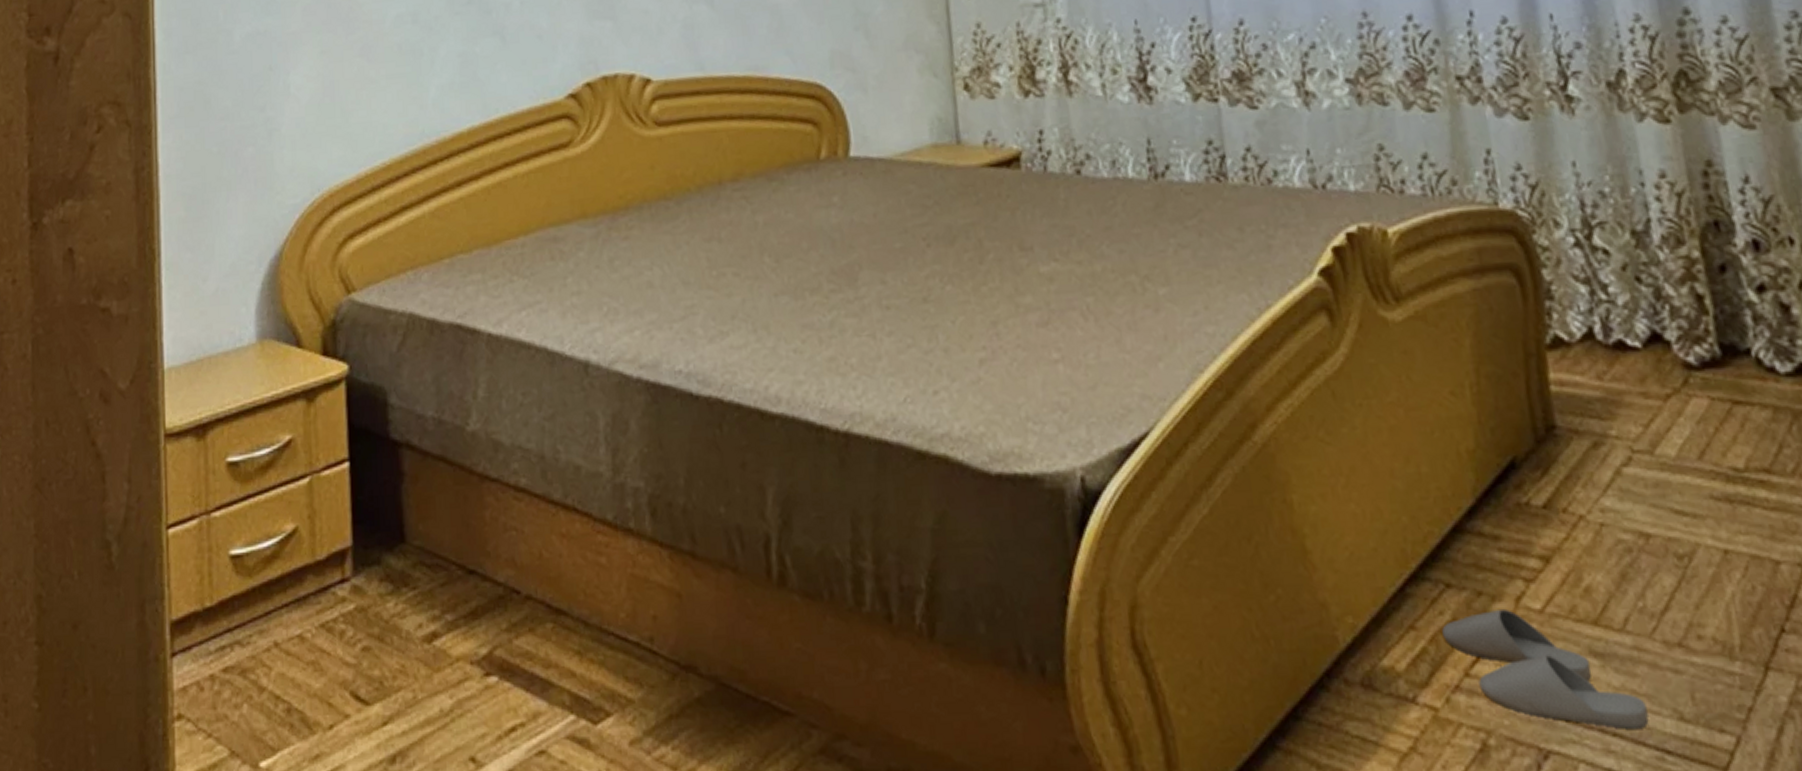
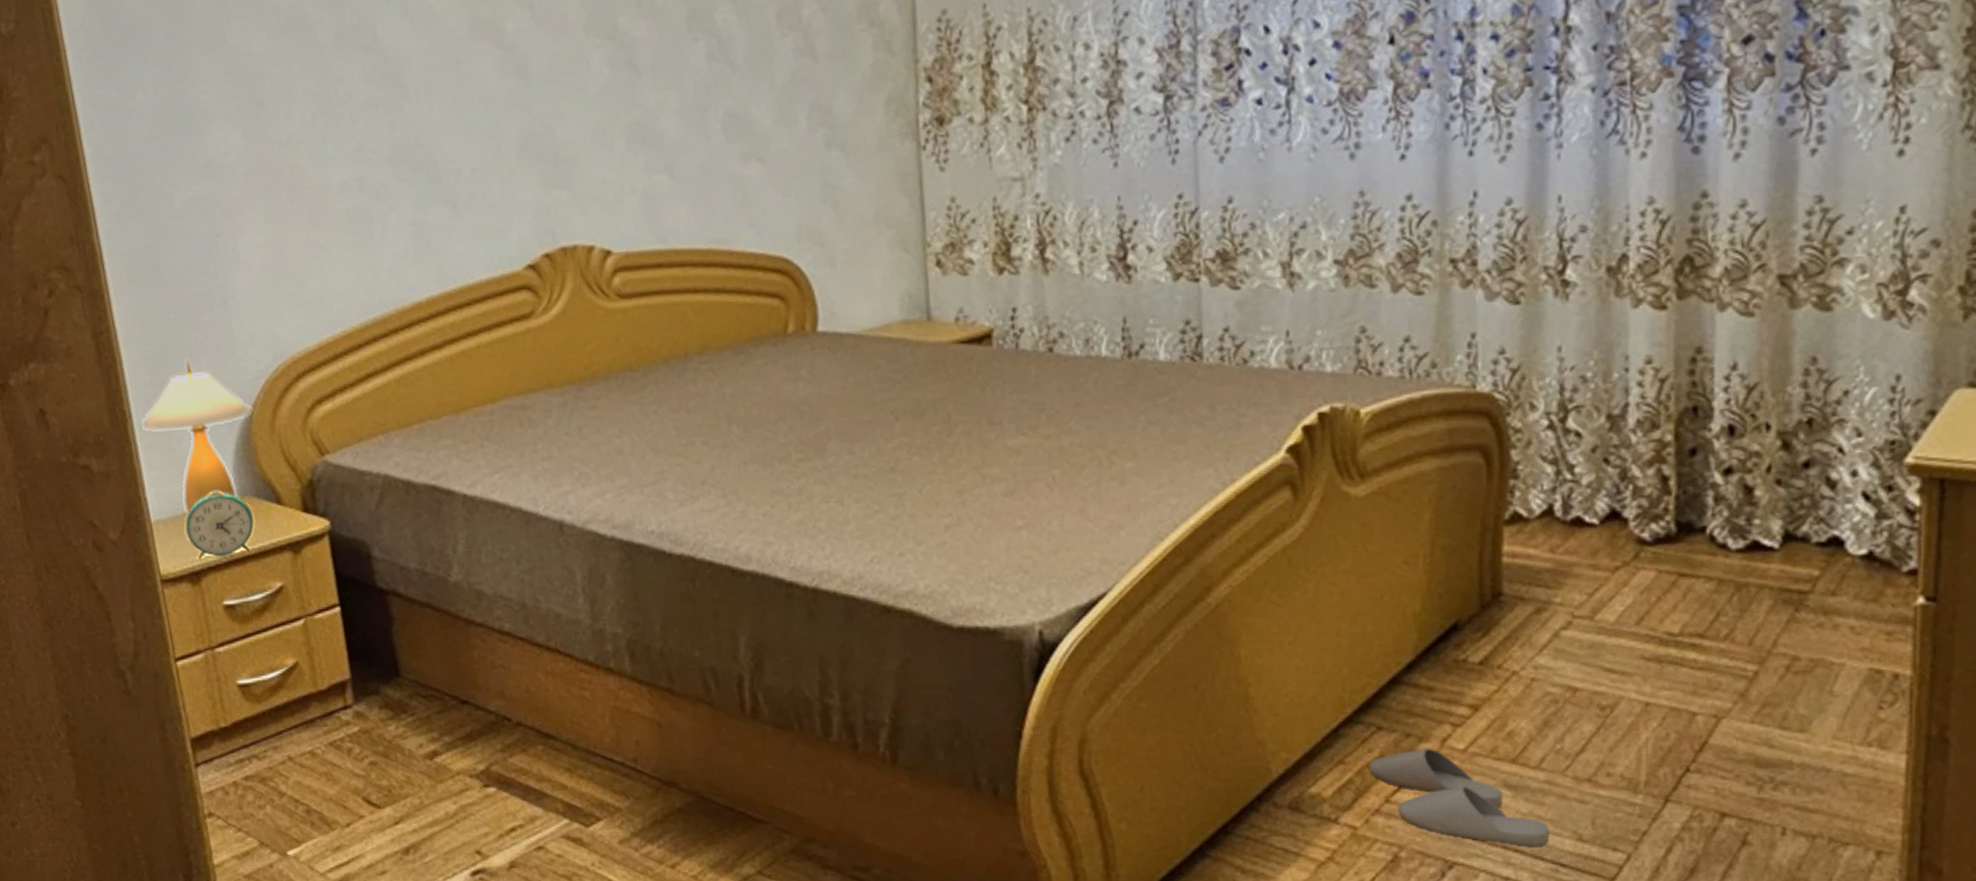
table lamp: none [169,194,282,359] -> present [141,360,251,514]
alarm clock: none [199,333,271,410] -> present [185,490,254,559]

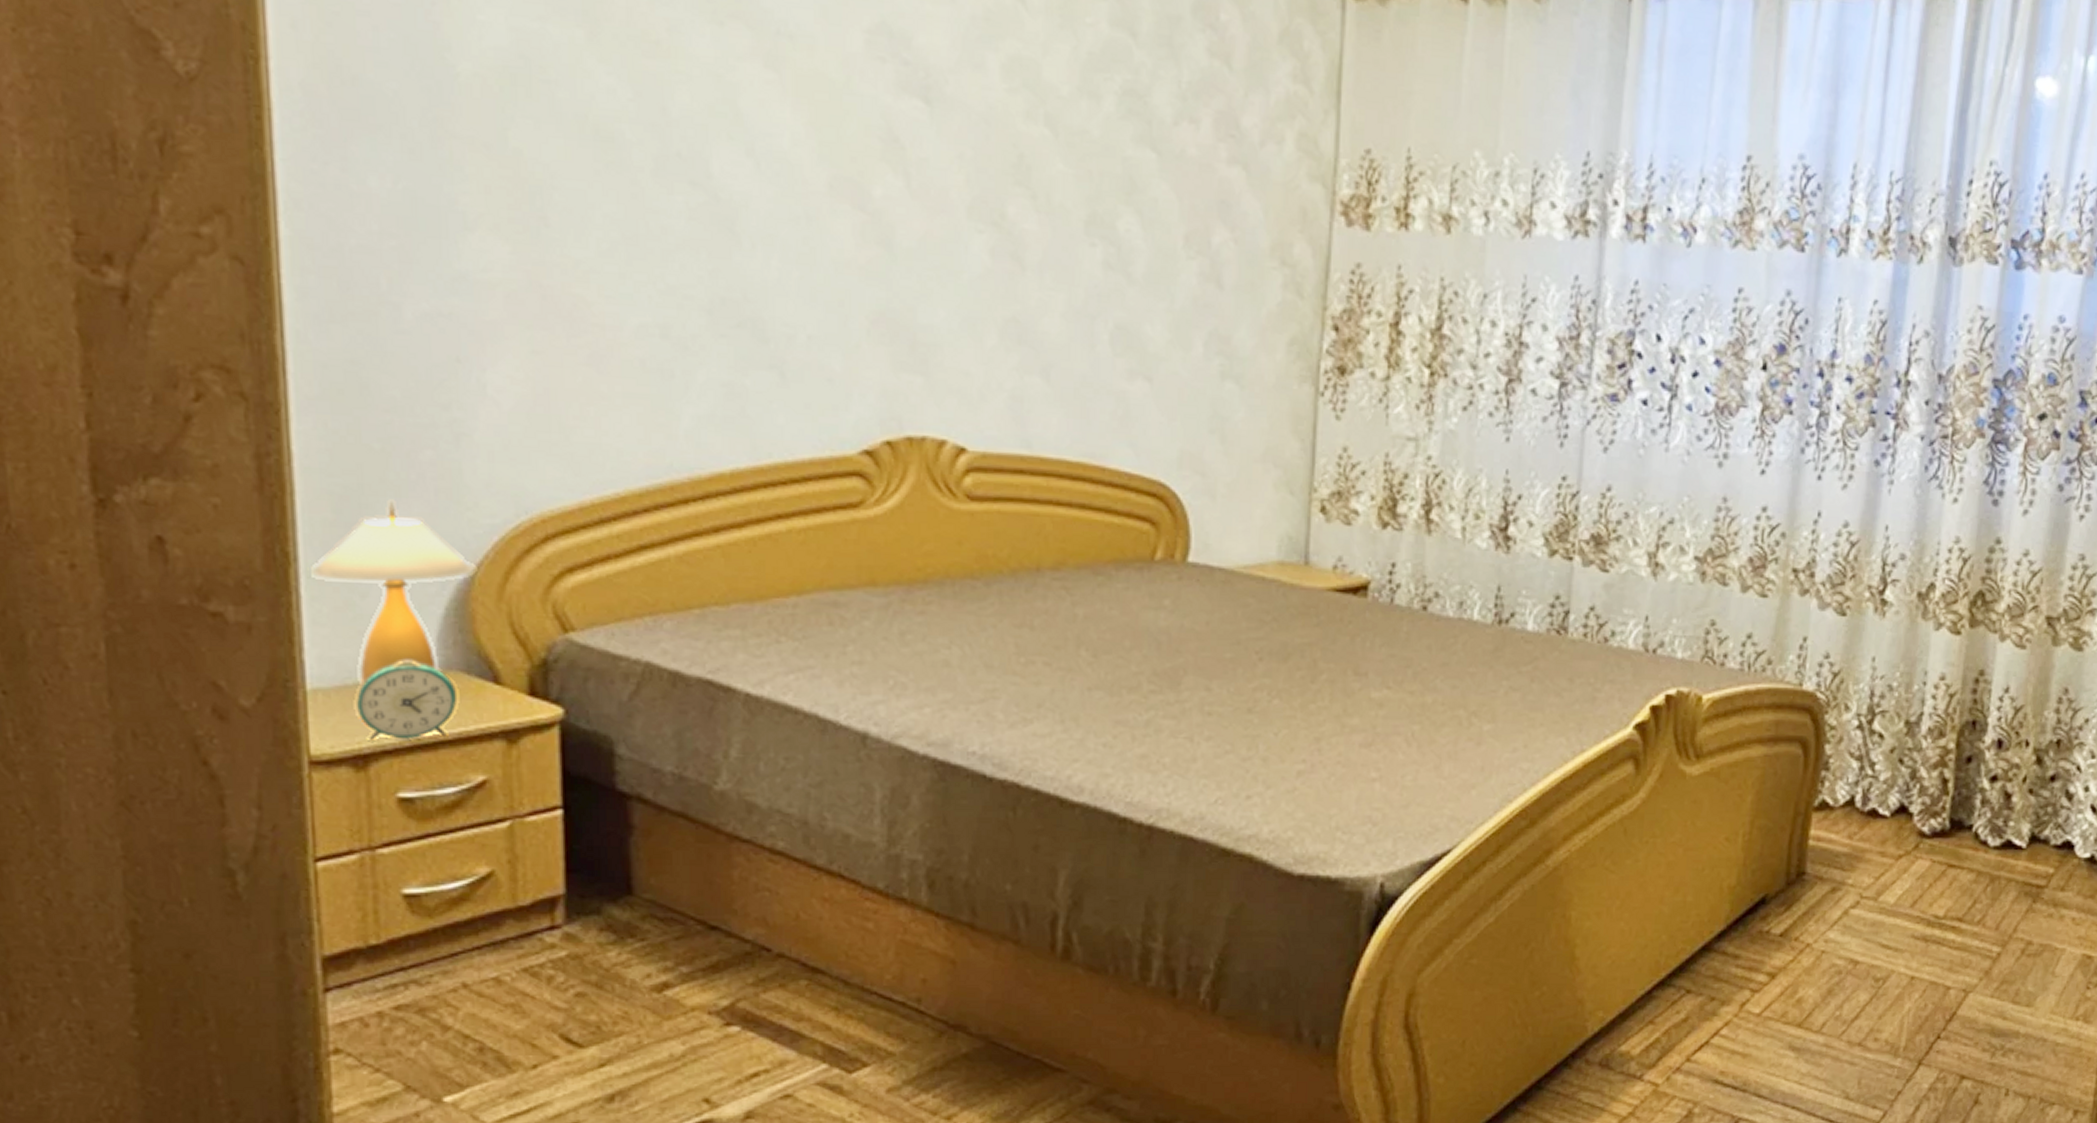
slippers: present [1369,748,1549,847] -> none [1675,1011,1823,1104]

